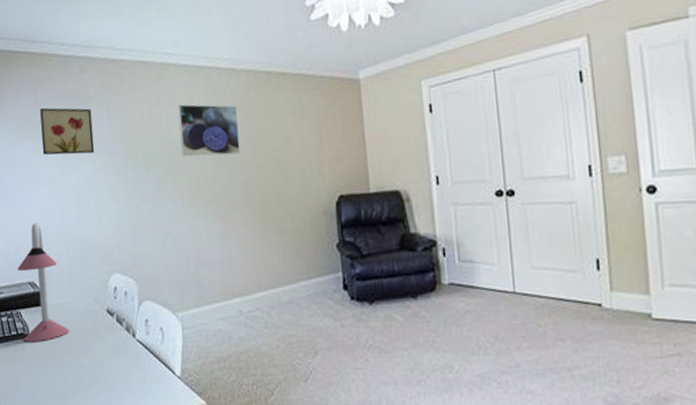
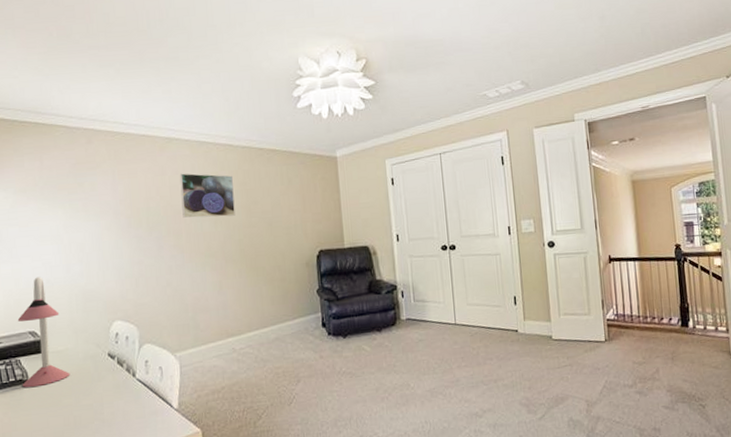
wall art: present [40,107,95,155] -> none [46,173,100,216]

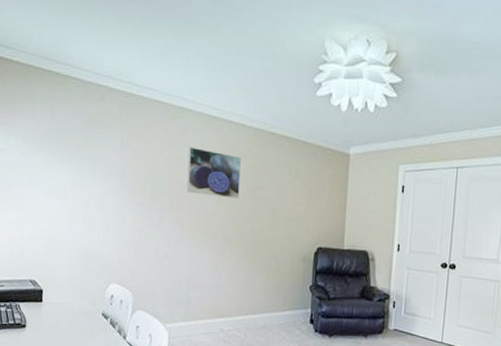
desk lamp: present [17,276,70,387] -> none [19,228,65,333]

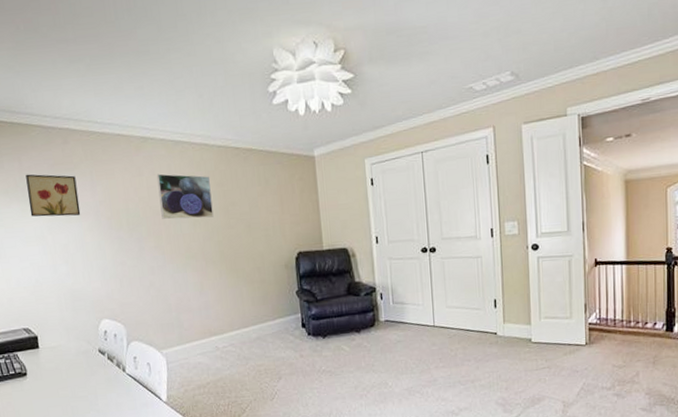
wall art: none [55,125,107,175] -> present [25,174,81,217]

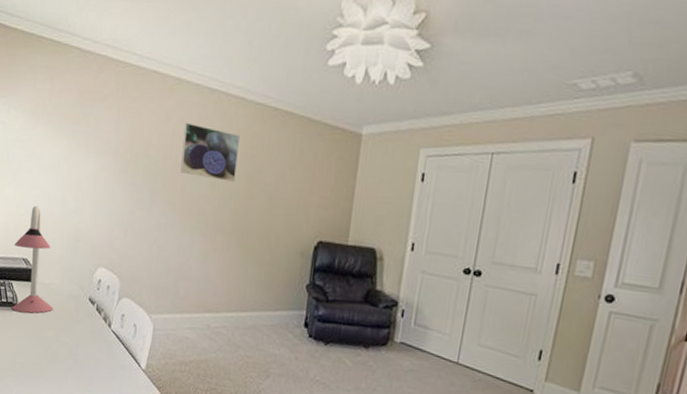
desk lamp: none [11,276,65,380] -> present [11,205,54,313]
wall art: present [25,174,81,217] -> none [51,97,103,151]

